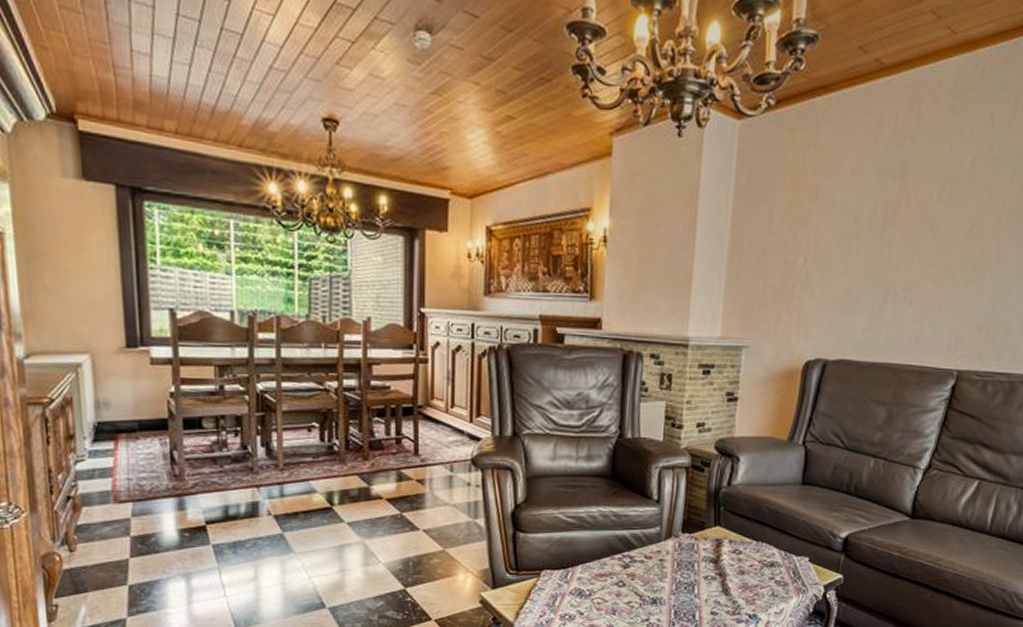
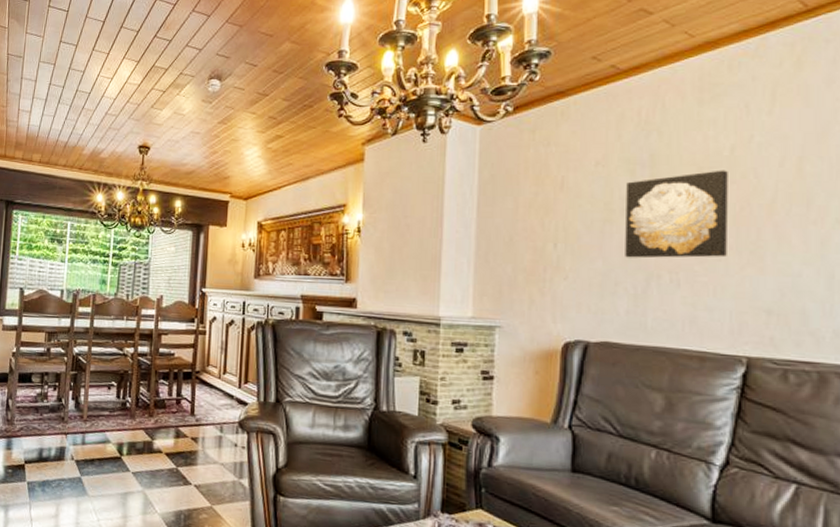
wall art: none [867,184,967,275] -> present [625,170,728,259]

